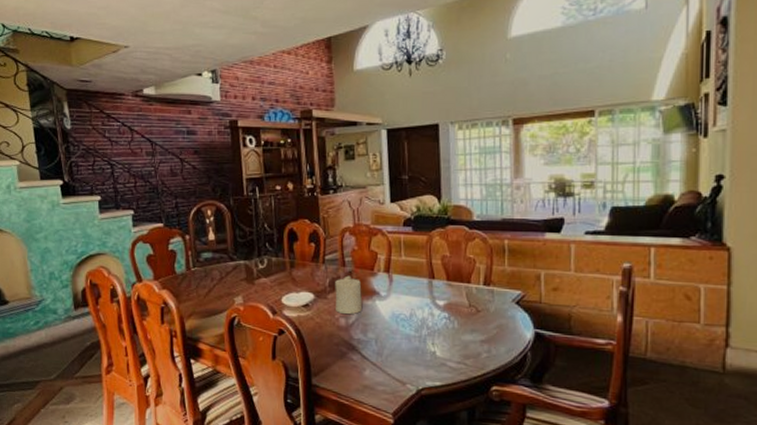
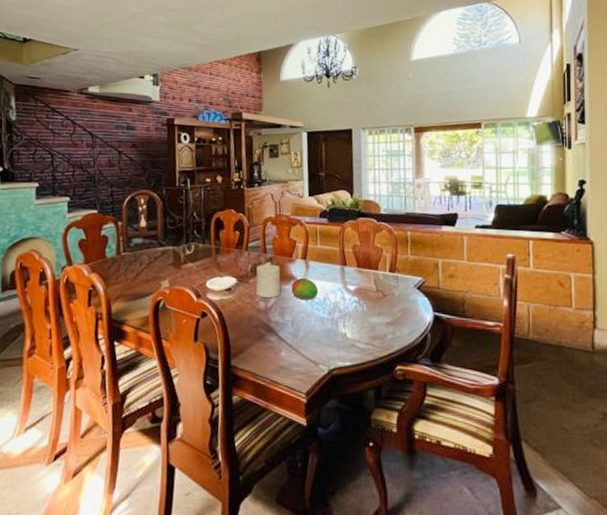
fruit: none [374,292,404,316] -> present [291,277,319,300]

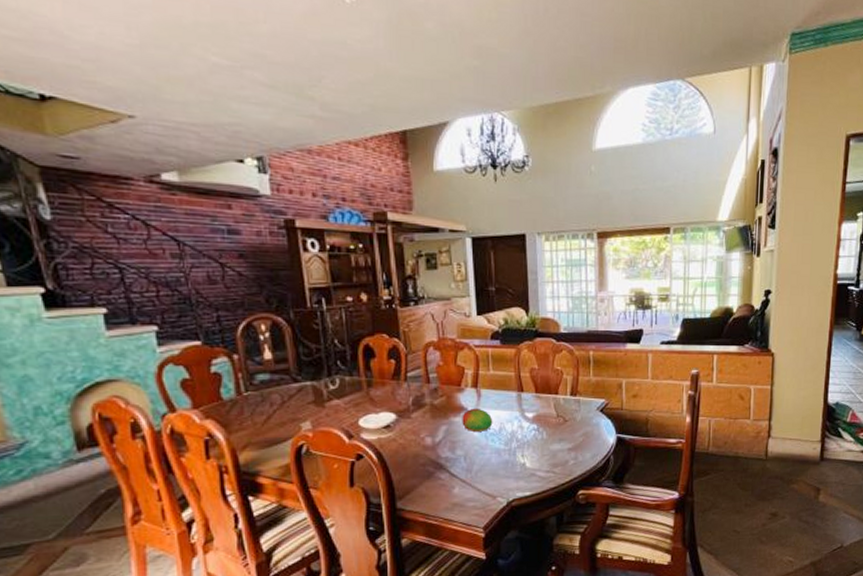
candle: present [256,261,281,299] -> none [419,392,449,433]

